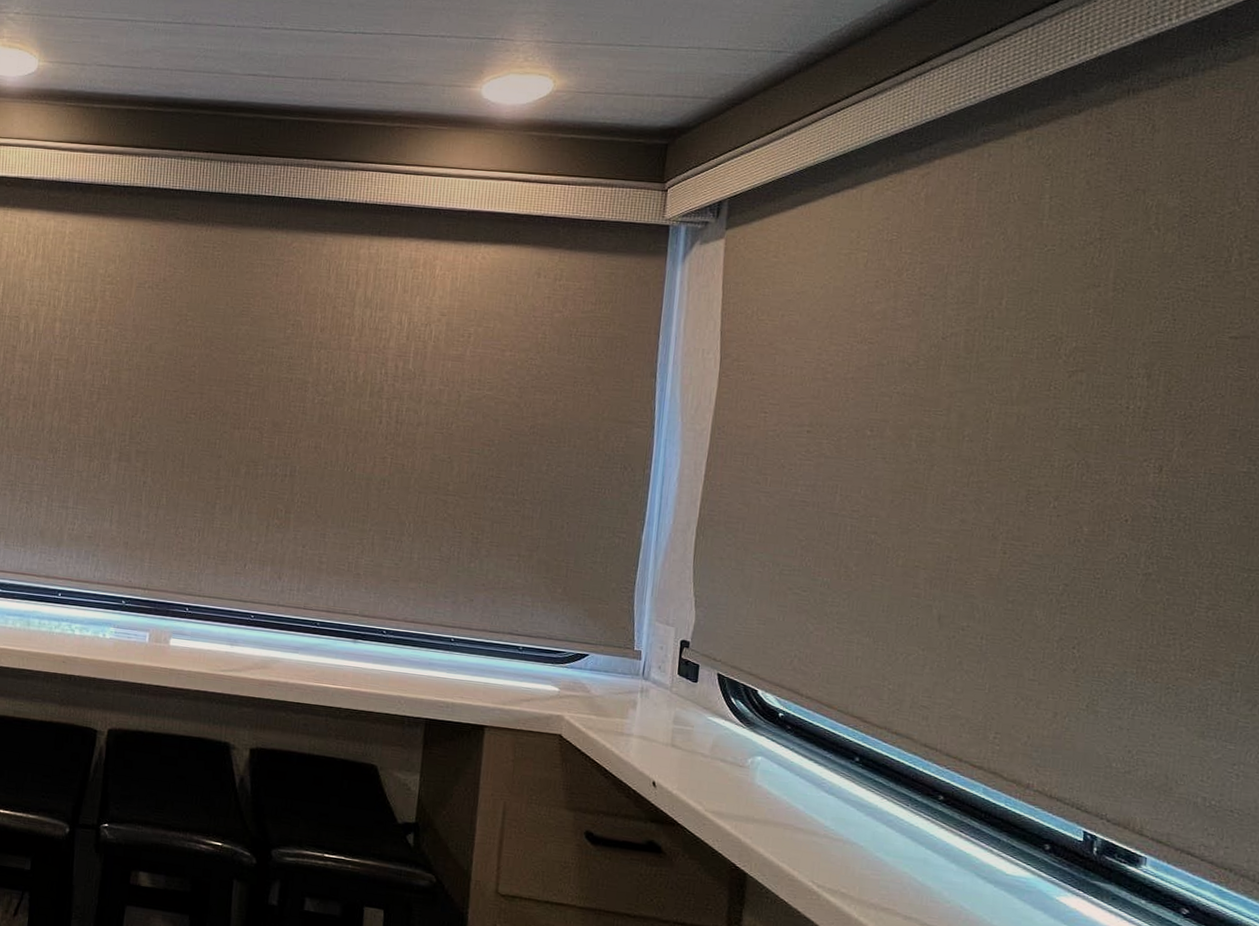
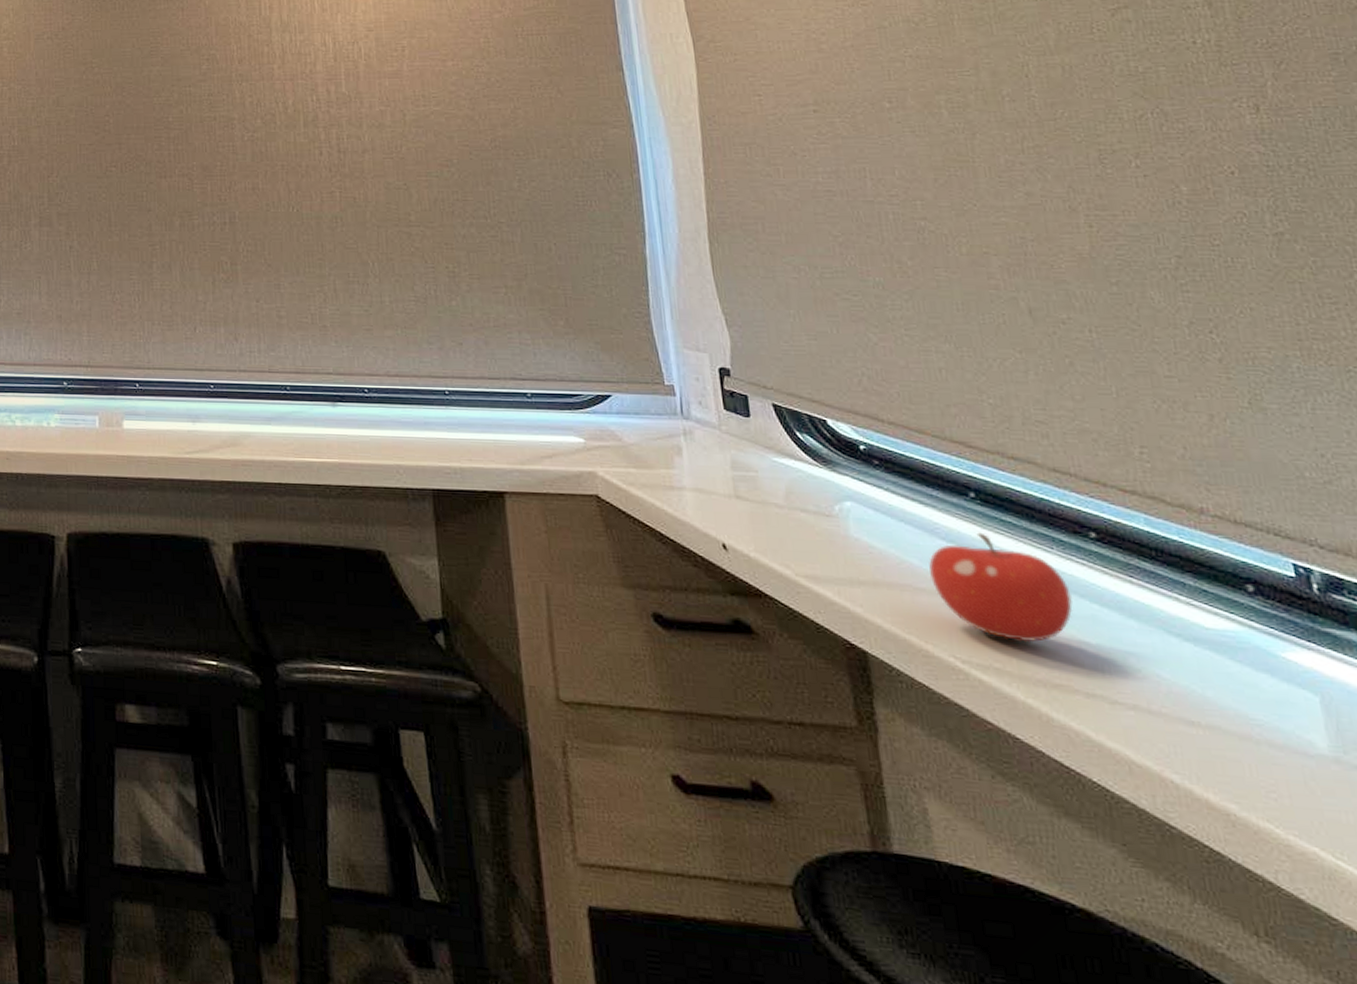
fruit: none [808,788,914,875] -> present [929,532,1073,643]

